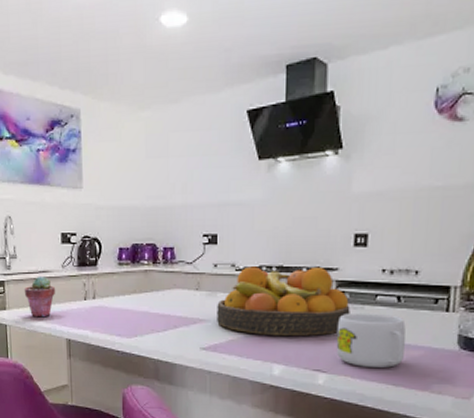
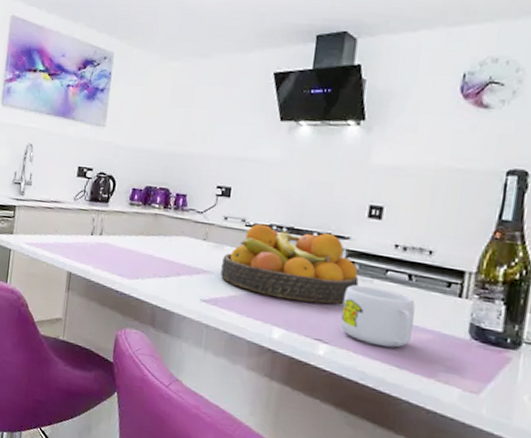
potted succulent: present [24,277,56,318] -> none [33,206,65,247]

